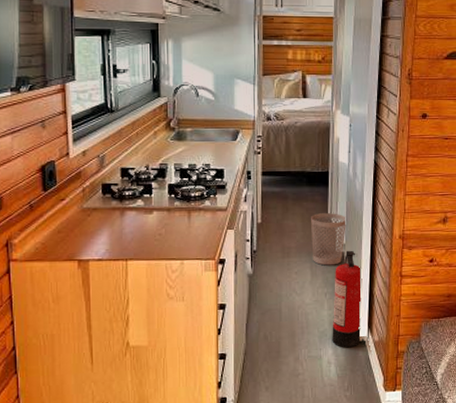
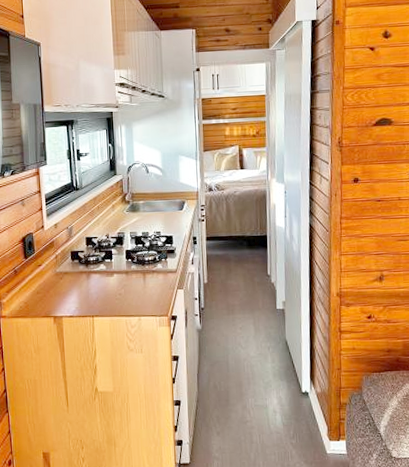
wastebasket: present [311,213,347,266] -> none [252,273,286,322]
fire extinguisher: present [332,250,363,348] -> none [276,307,304,399]

